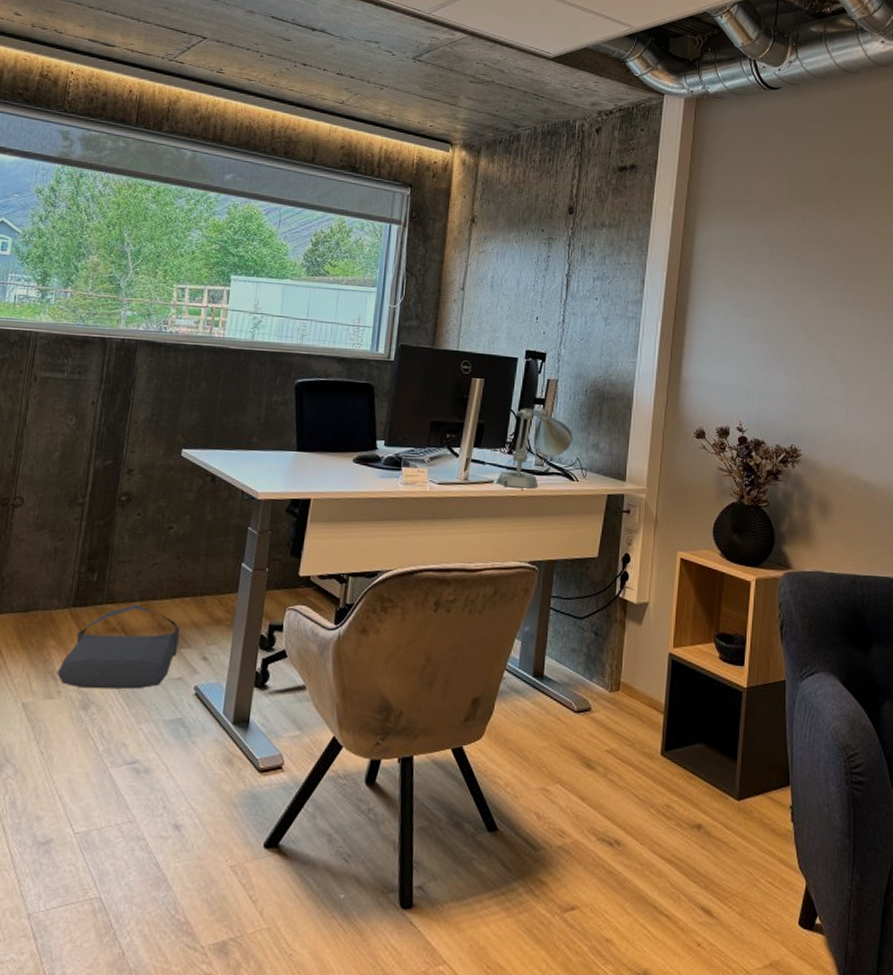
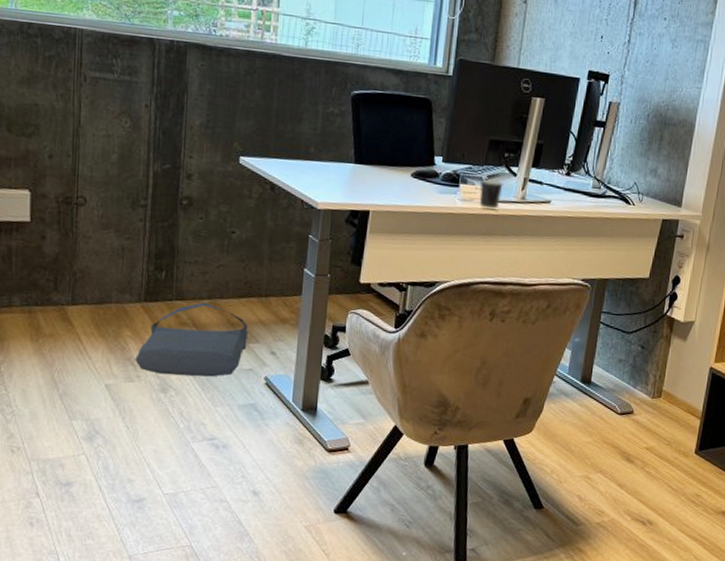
mug: none [421,461,446,493] -> present [479,180,503,210]
desk lamp: present [496,407,573,490] -> none [553,130,632,212]

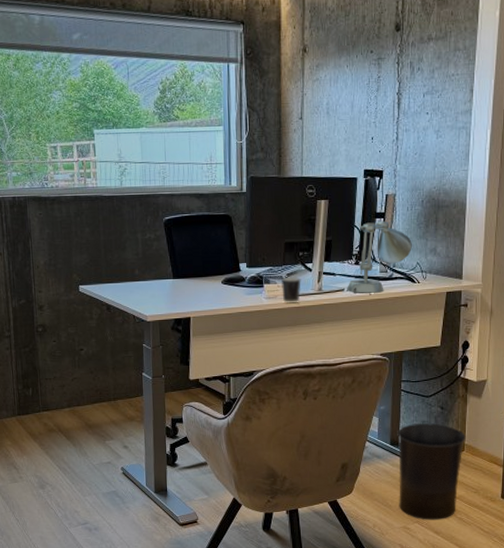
bag: present [135,303,249,377] -> none [16,411,104,474]
desk lamp: none [553,130,632,212] -> present [347,221,412,295]
waste bin: none [582,361,665,471] -> present [397,422,466,520]

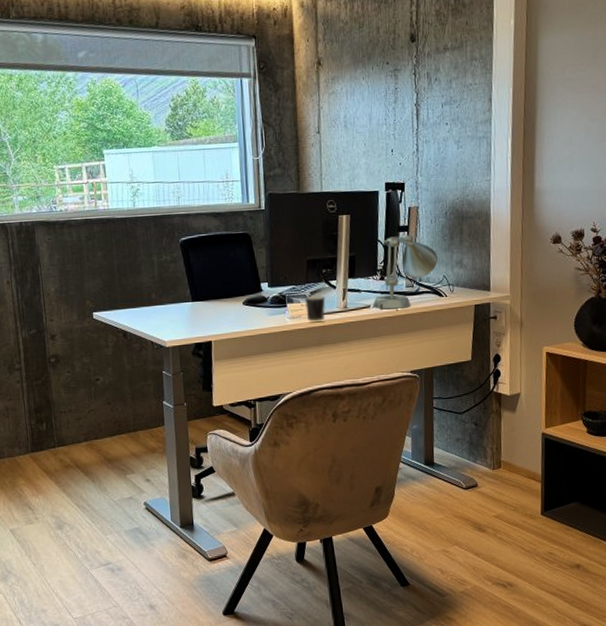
waste bin: present [397,422,466,520] -> none [431,440,502,541]

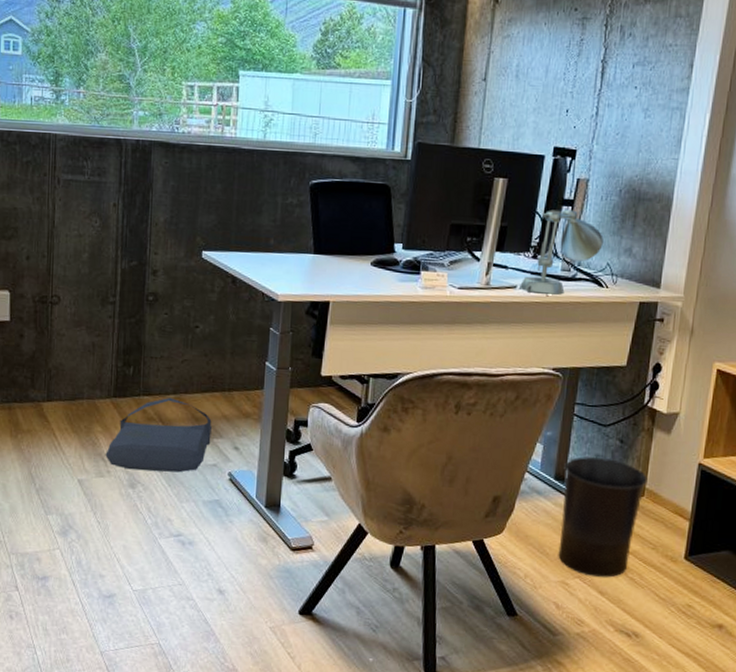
bag: none [31,445,125,514] -> present [105,398,213,473]
mug: present [304,295,326,323] -> none [441,265,466,297]
waste bin: none [431,440,502,541] -> present [558,457,648,577]

